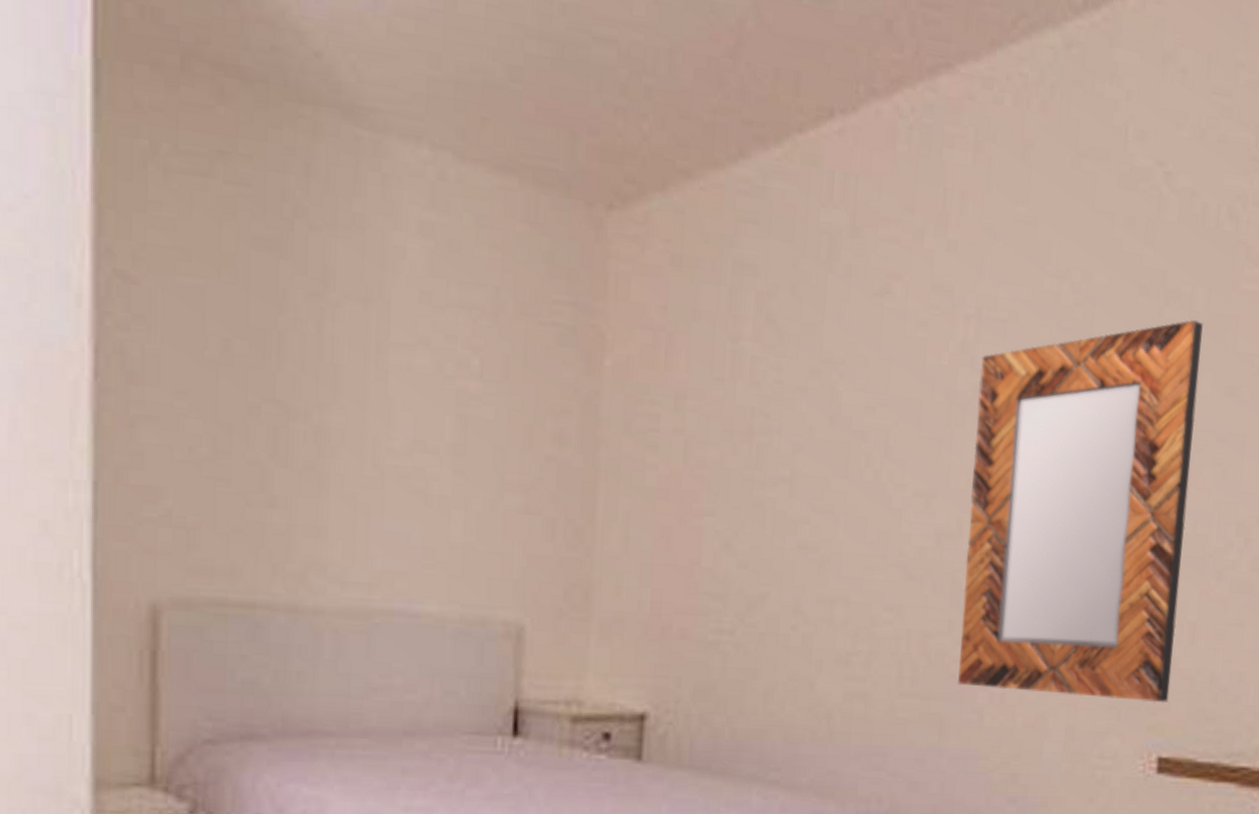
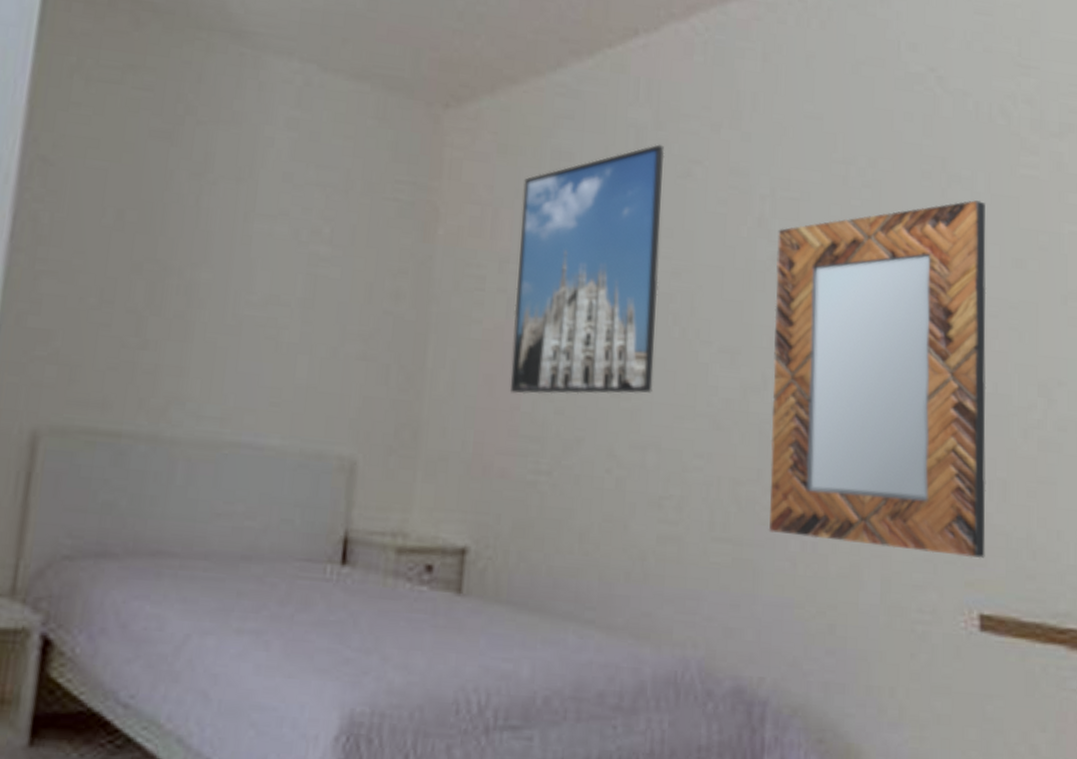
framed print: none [688,255,861,548] -> present [509,144,665,394]

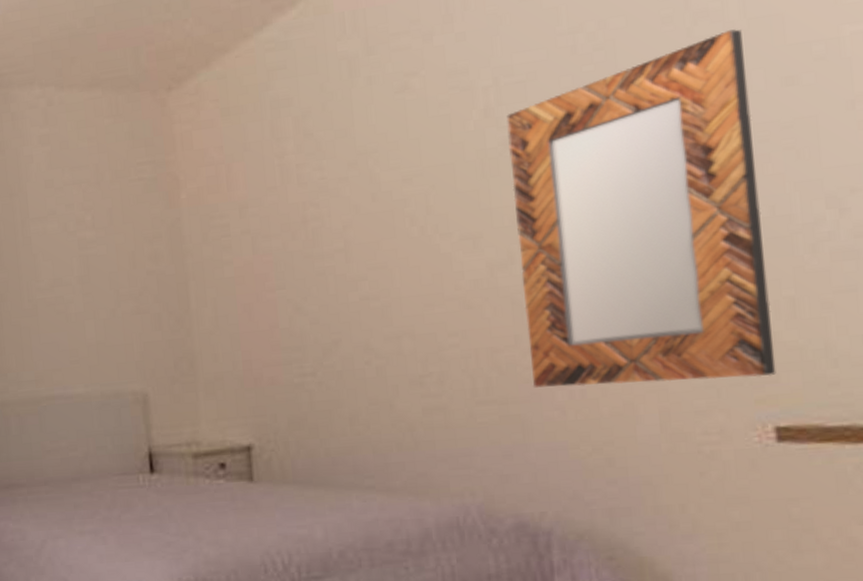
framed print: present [509,144,665,394] -> none [249,68,399,315]

